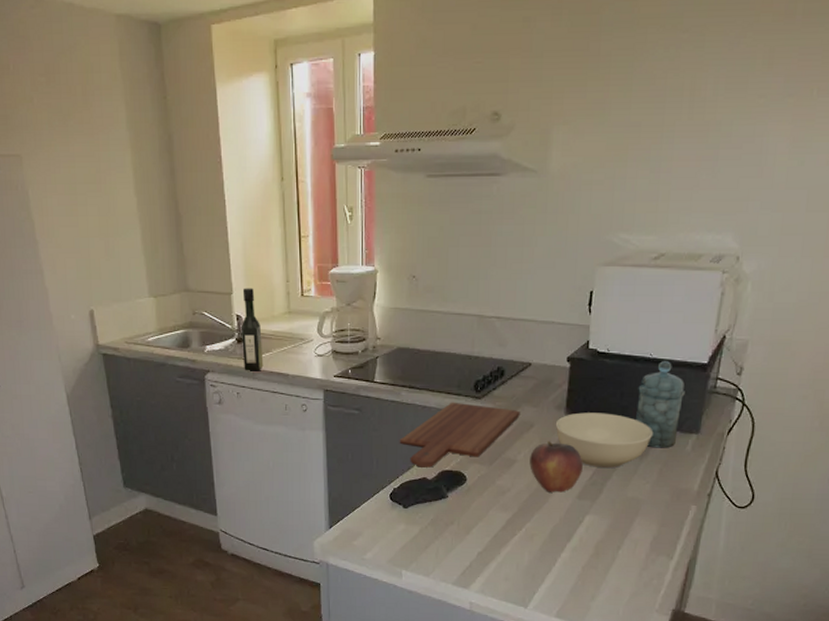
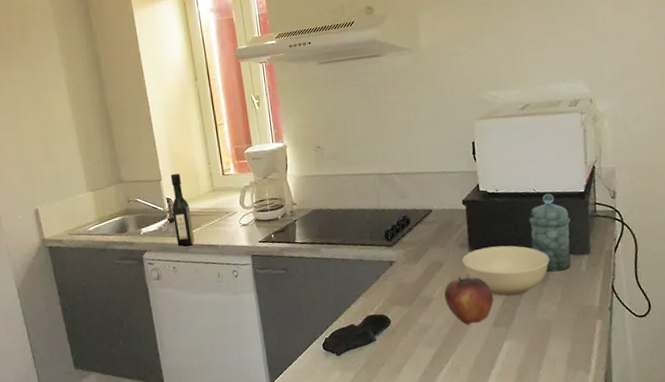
cutting board: present [399,402,520,468] -> none [324,252,430,316]

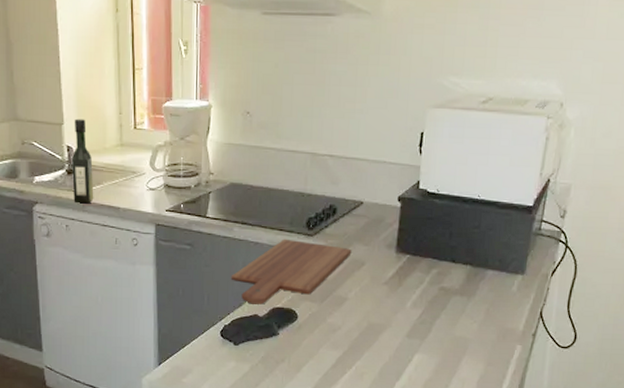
cutting board: none [324,252,430,316] -> present [230,238,352,305]
fruit: present [444,277,494,324] -> none [360,280,413,331]
bowl: present [461,245,550,296] -> none [386,251,481,307]
canister: present [528,193,571,272] -> none [463,203,512,288]

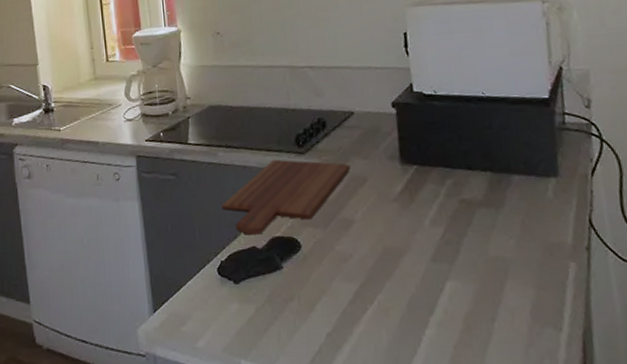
bottle: present [71,118,94,204] -> none [47,57,72,142]

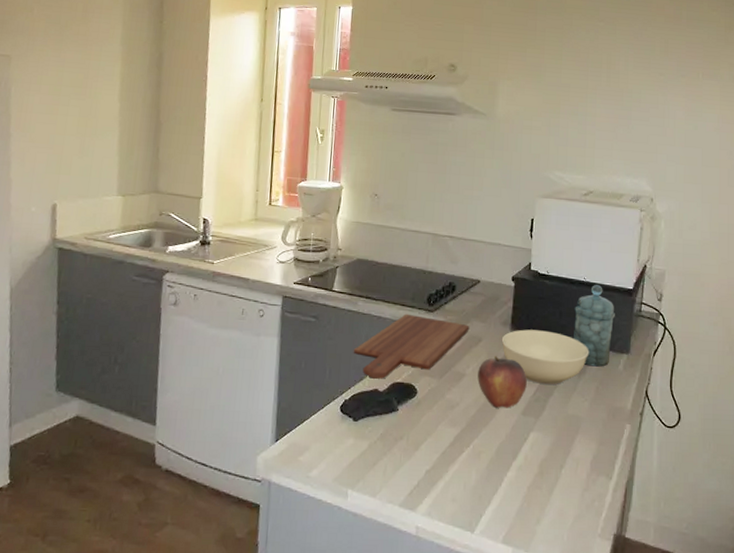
fruit: none [368,196,432,256] -> present [477,356,527,408]
bowl: none [391,160,505,223] -> present [501,329,590,384]
canister: none [476,99,533,197] -> present [572,285,615,367]

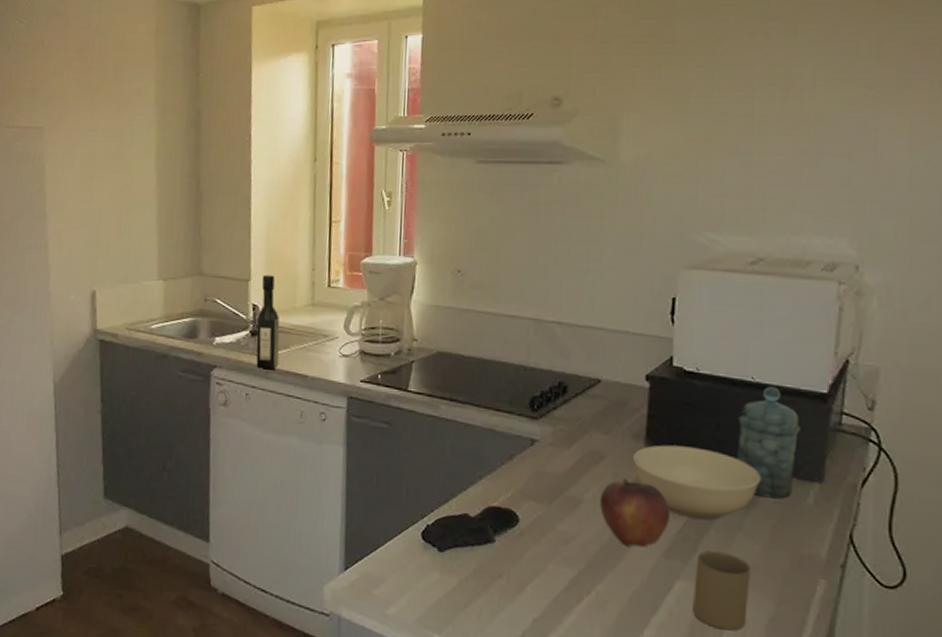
bottle: none [204,193,227,274] -> present [256,274,280,370]
cutting board: present [353,313,470,379] -> none [435,421,588,502]
cup: none [542,407,581,467] -> present [693,549,751,631]

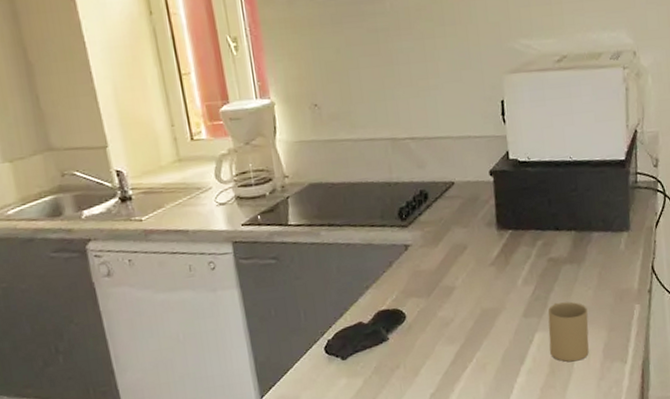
bottle: present [256,274,280,370] -> none [119,137,157,234]
fruit: present [600,478,670,548] -> none [468,261,524,316]
bowl: present [632,445,762,520] -> none [488,223,587,282]
canister: present [736,387,800,499] -> none [564,162,610,252]

